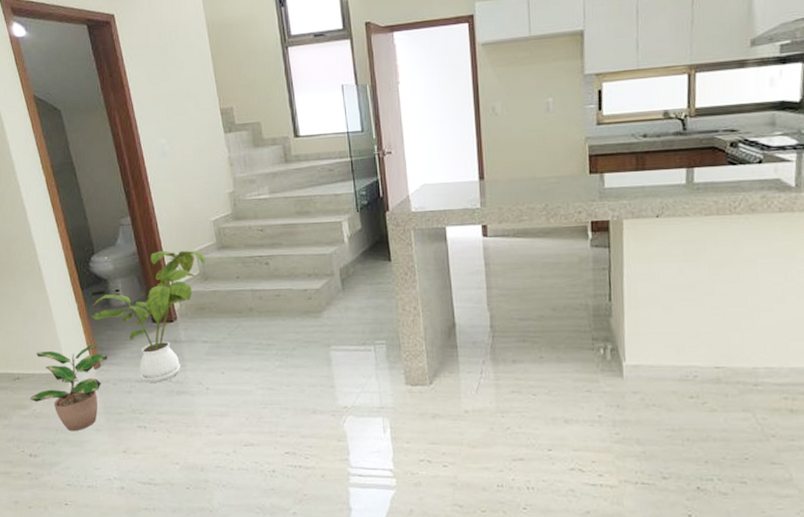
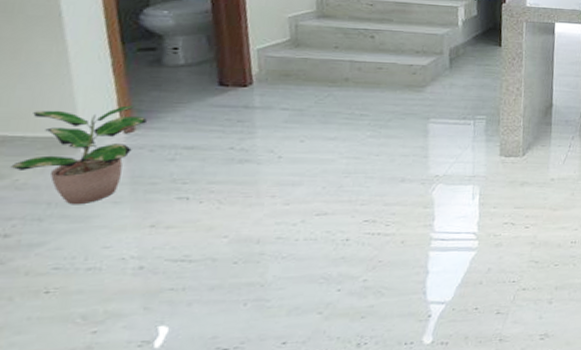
house plant: present [91,250,205,382] -> none [131,11,300,150]

